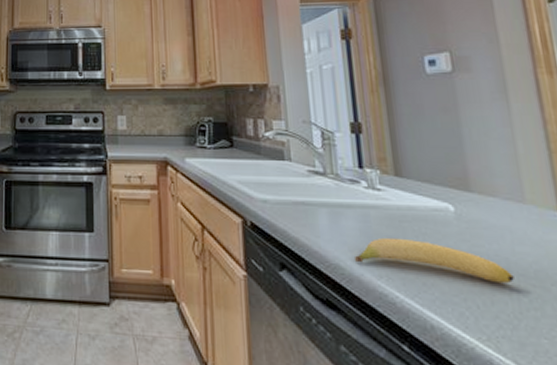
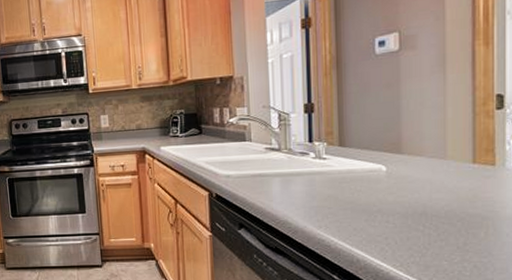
banana: present [354,237,514,284] -> none [299,196,428,224]

